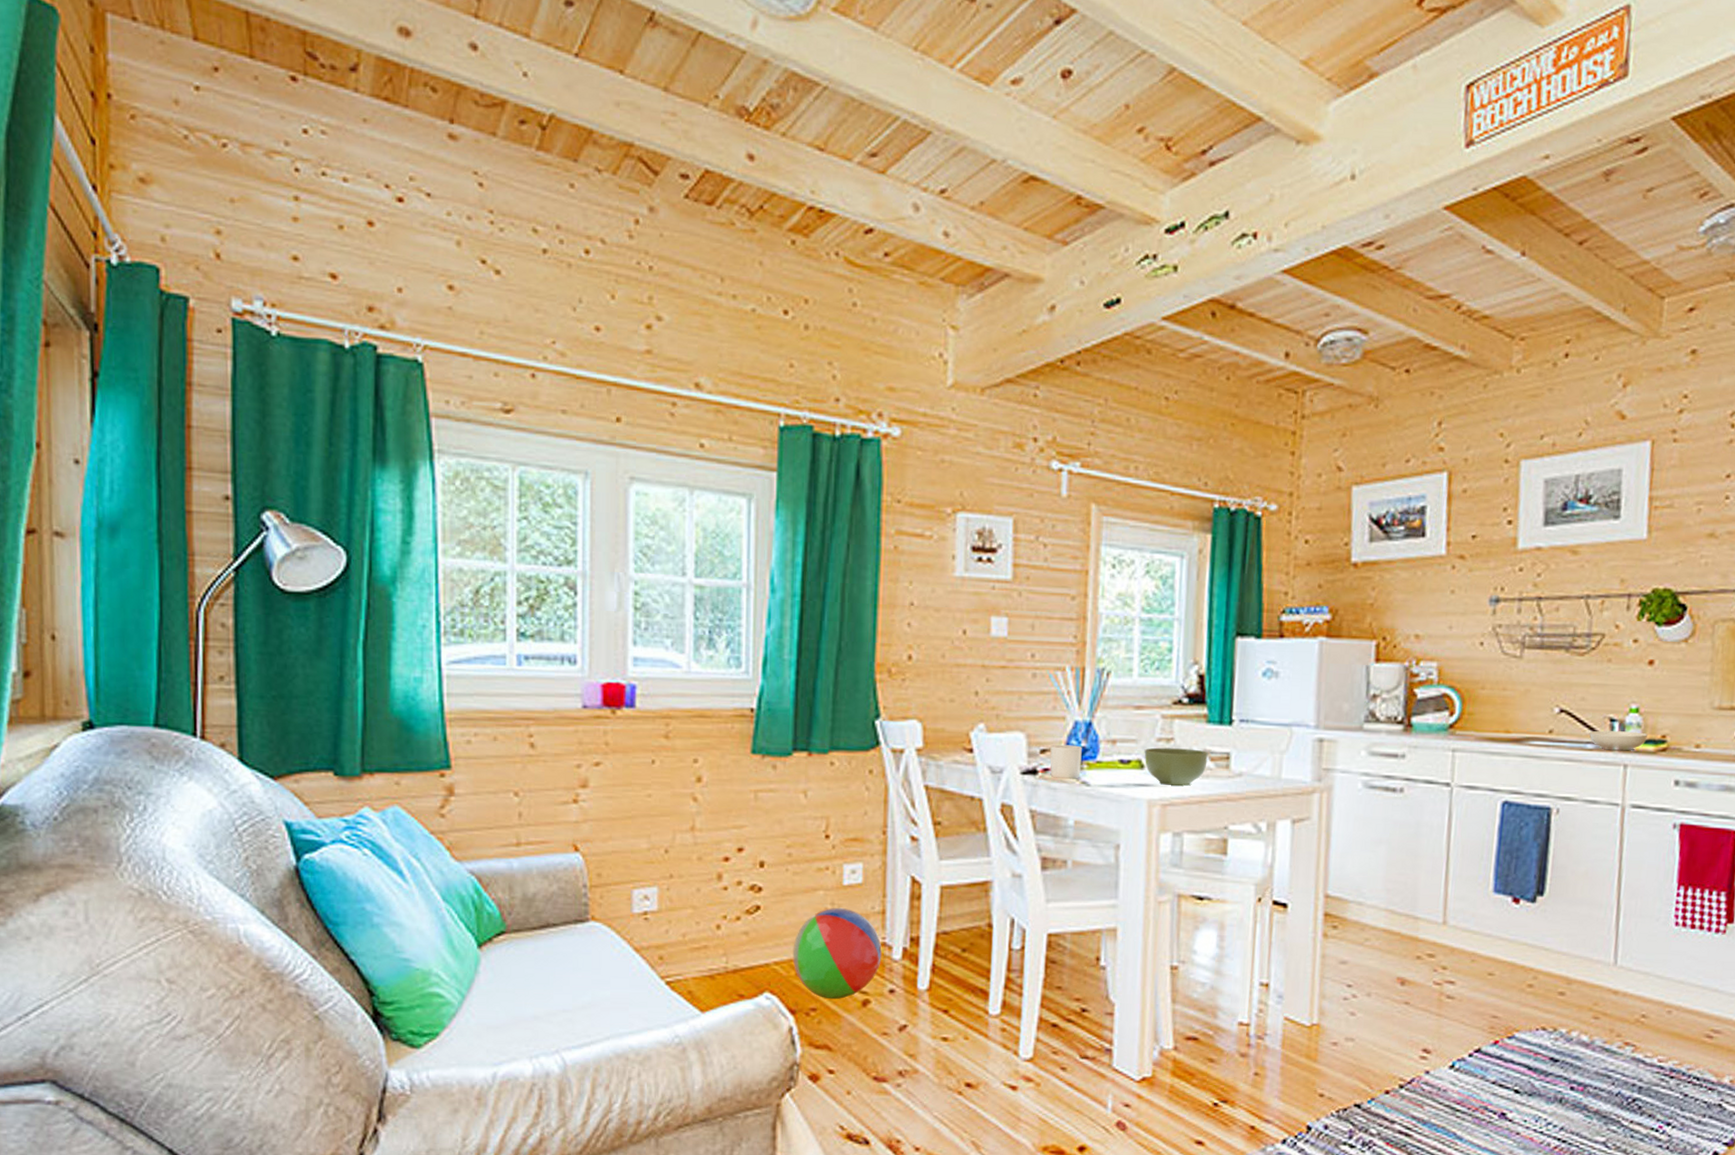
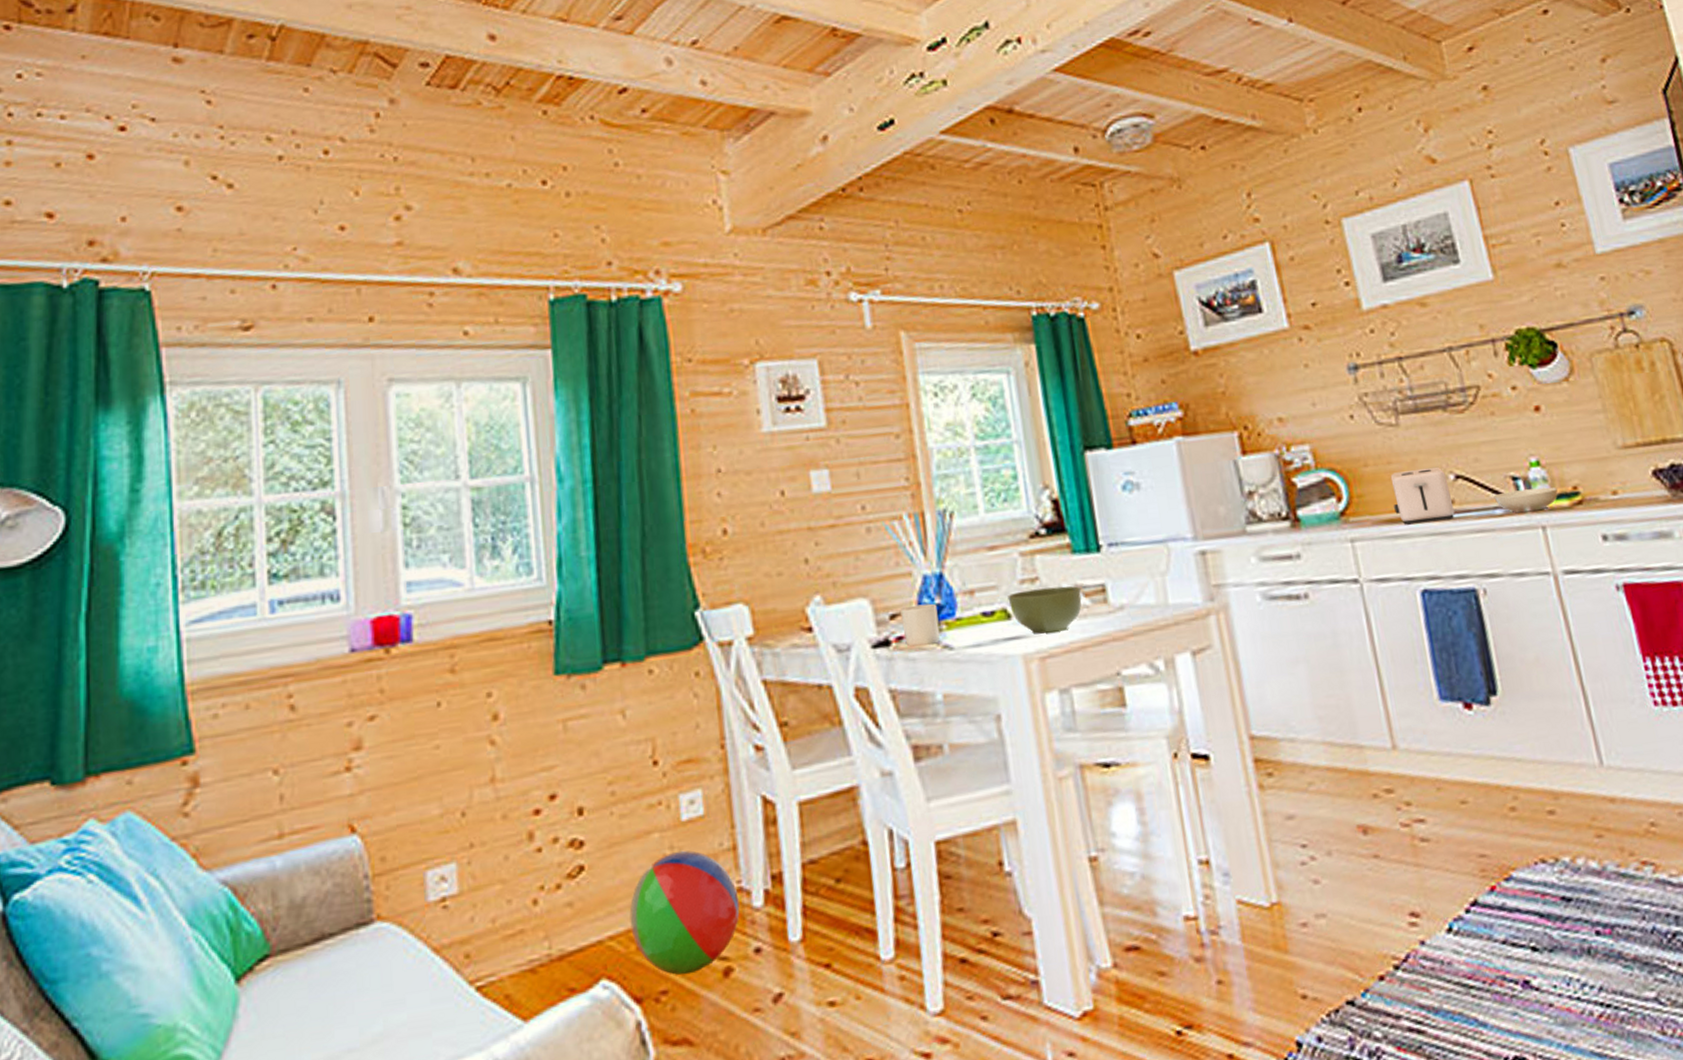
toaster: none [1497,698,1552,747] -> present [1390,466,1455,525]

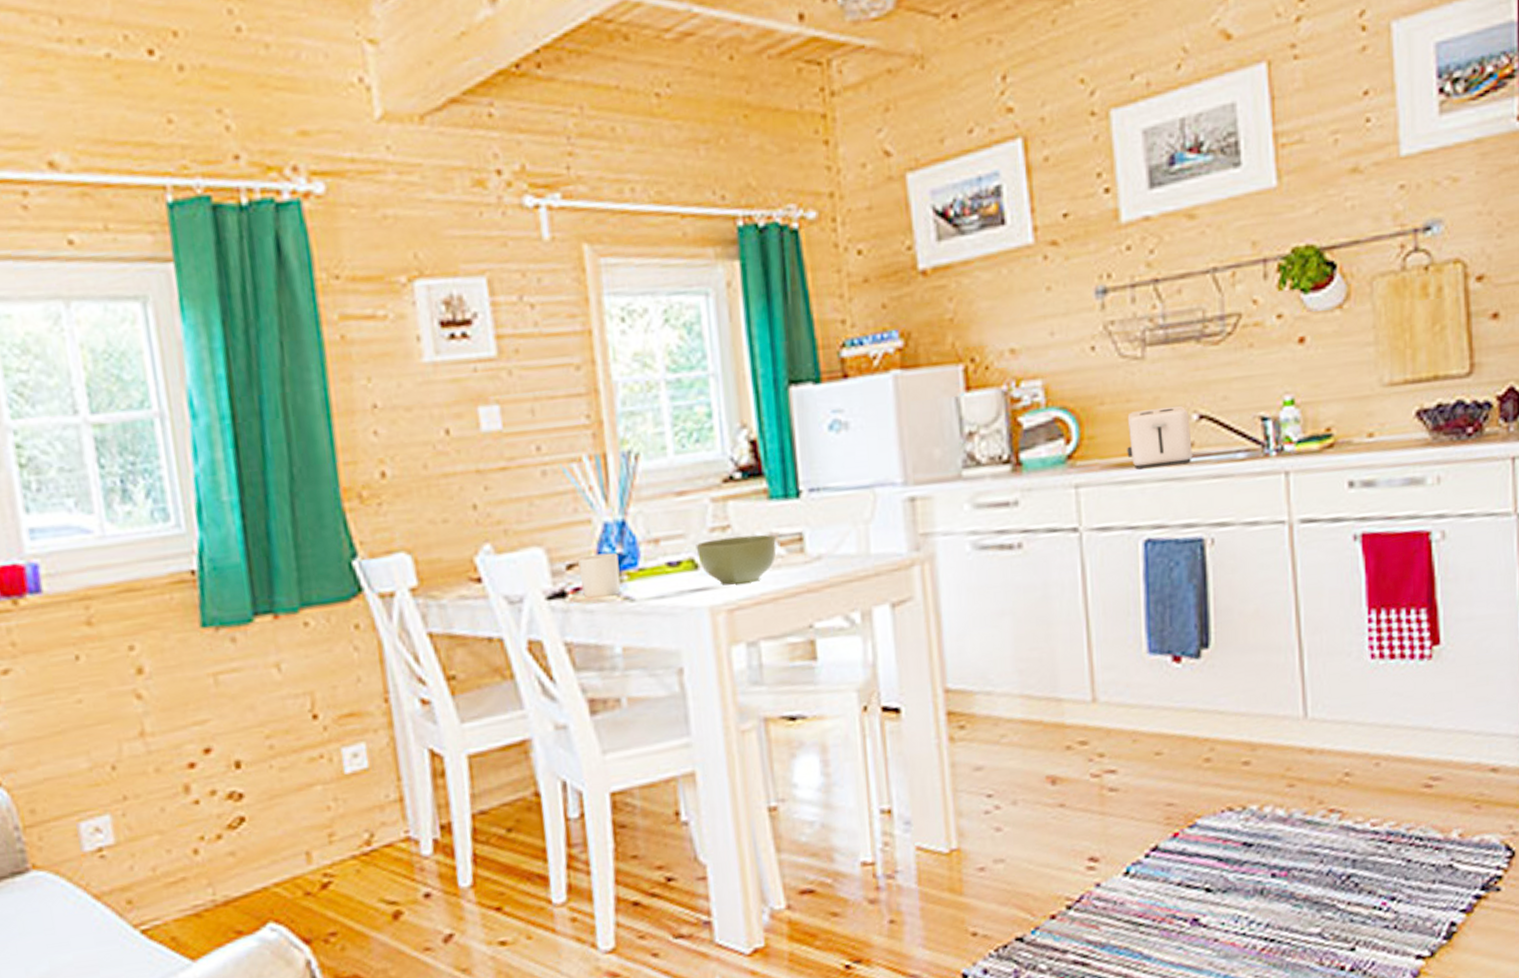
beach ball: present [629,850,740,975] -> none [294,801,408,919]
bowl: present [1493,487,1558,514] -> none [1238,428,1310,458]

